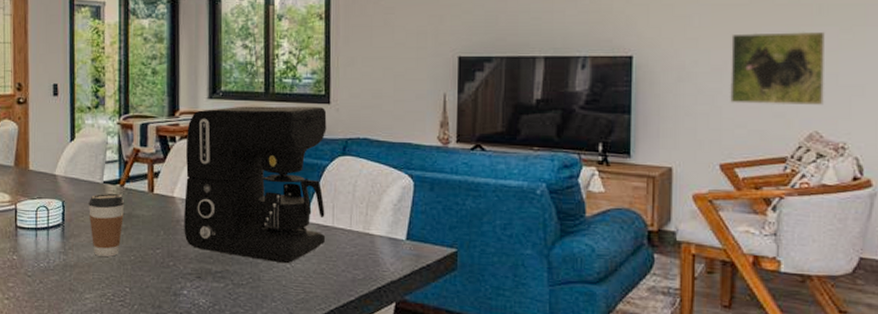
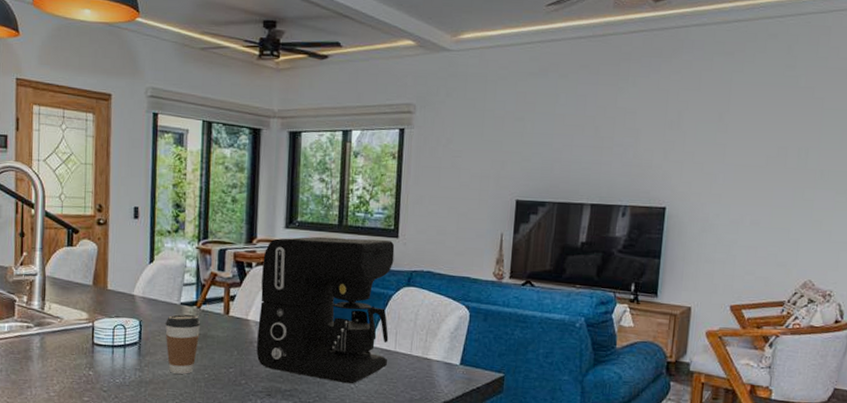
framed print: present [729,31,825,106] -> none [742,191,824,258]

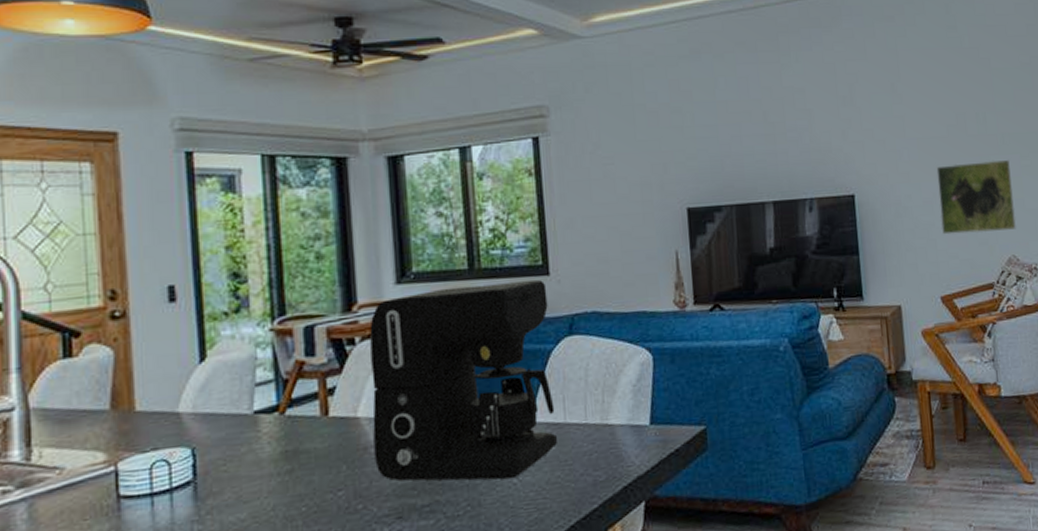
coffee cup: present [164,314,201,374] -> none [231,425,288,516]
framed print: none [742,191,824,258] -> present [936,160,1017,235]

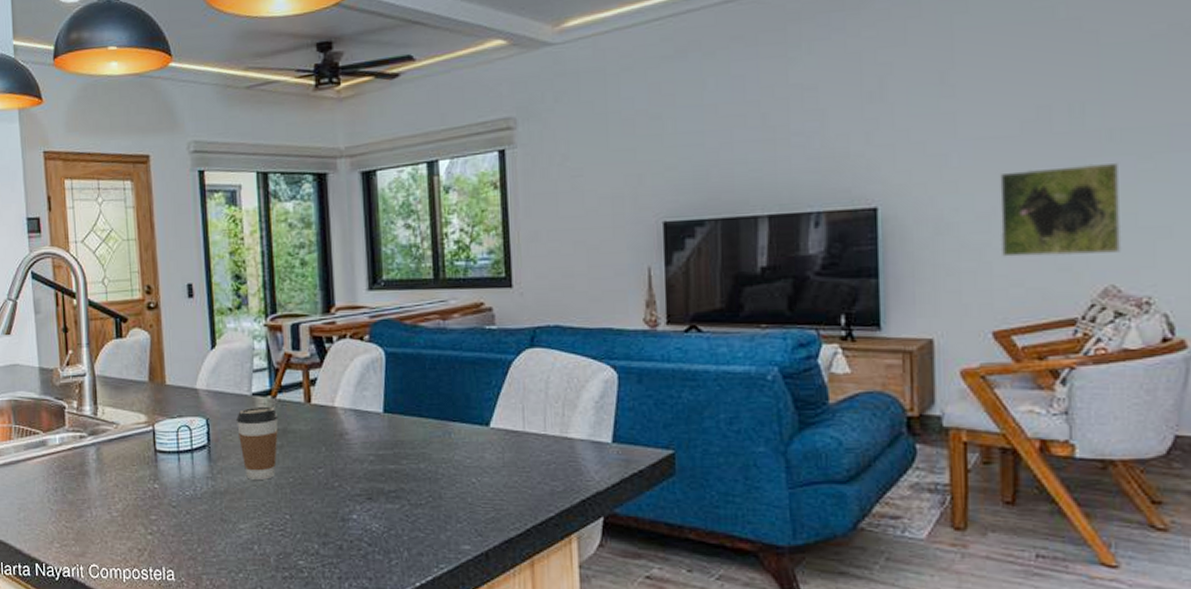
coffee cup: none [231,425,288,516] -> present [235,406,279,480]
coffee maker: present [369,279,557,481] -> none [345,291,515,478]

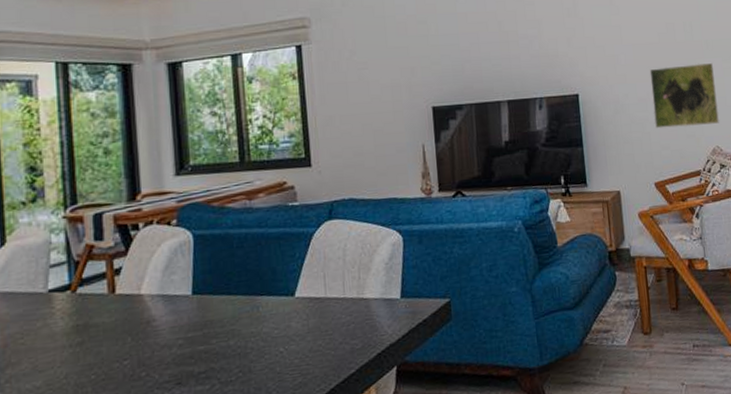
coffee cup: present [235,406,279,480] -> none [28,302,79,384]

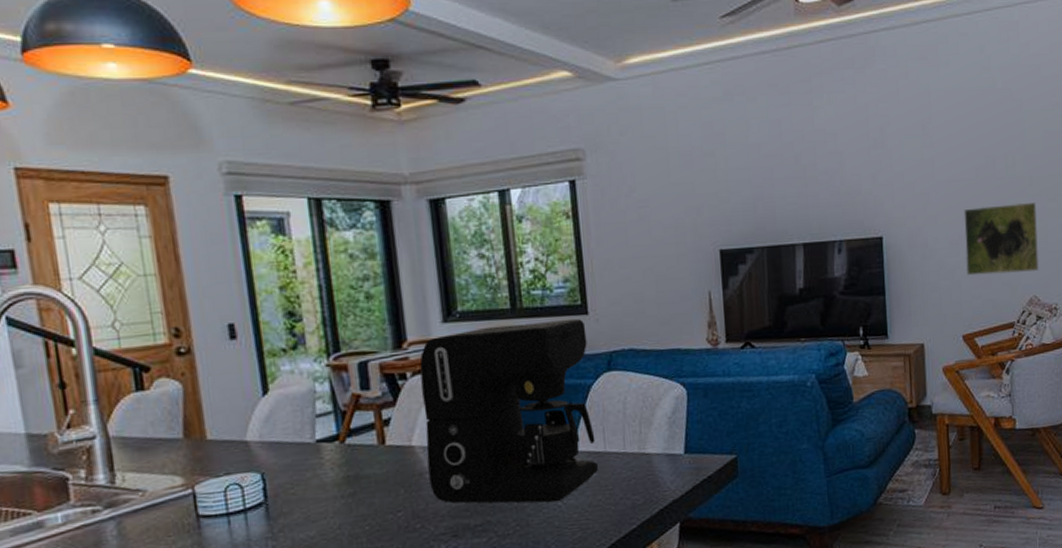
coffee maker: none [152,170,319,351] -> present [419,318,598,504]

